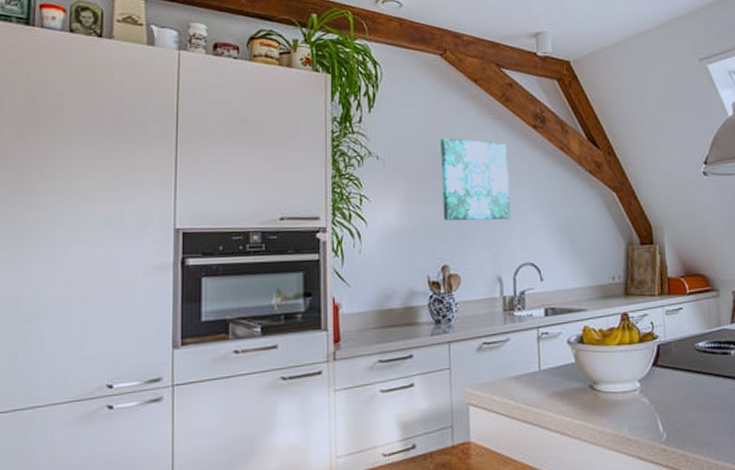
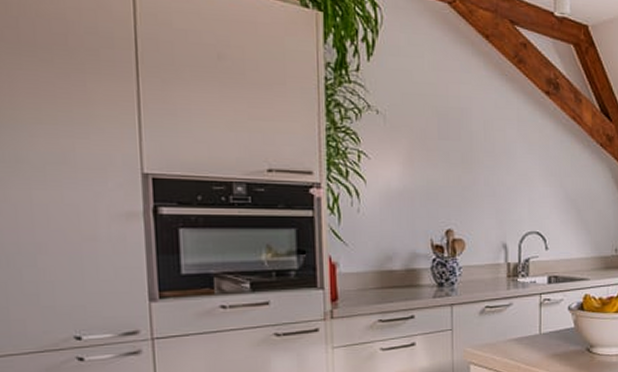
wall art: present [441,138,511,221] -> none [447,96,519,187]

